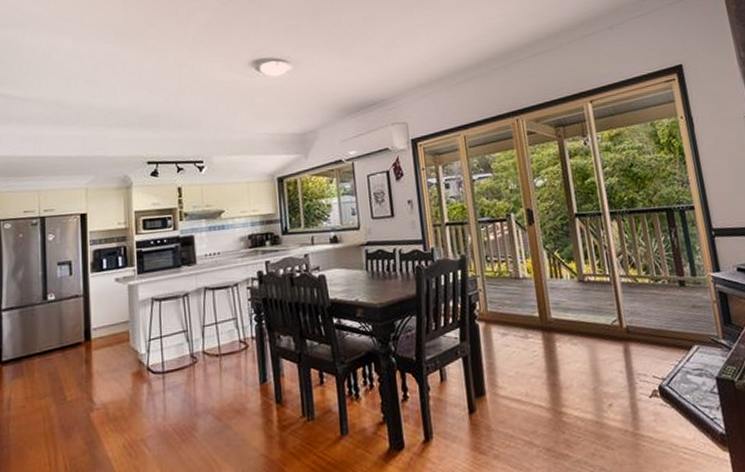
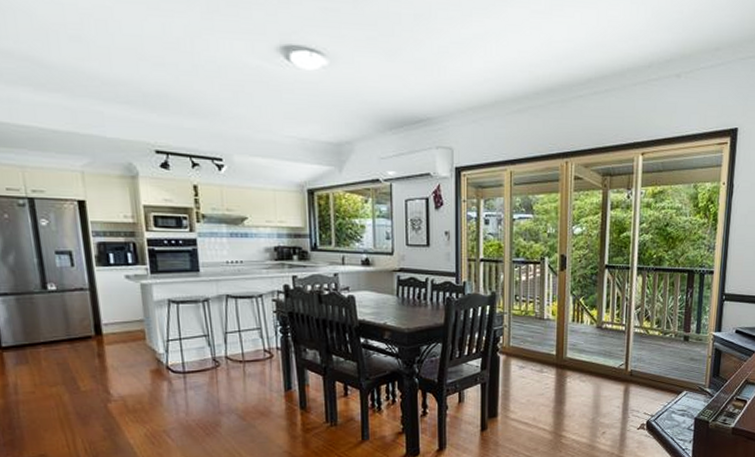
coffee maker: present [175,234,197,268] -> none [192,238,218,272]

